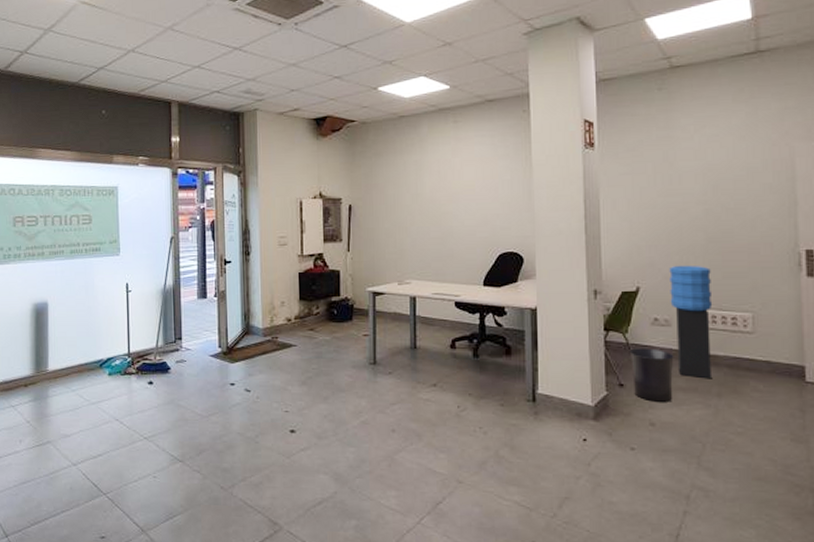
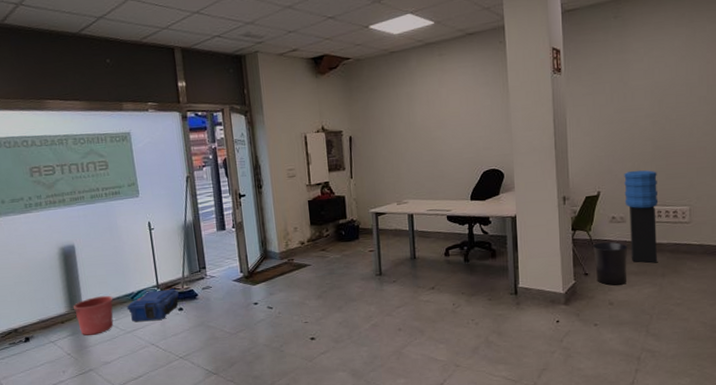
bucket: none [37,360,81,403] -> present [72,295,114,336]
toolbox: none [94,359,150,392] -> present [126,288,179,322]

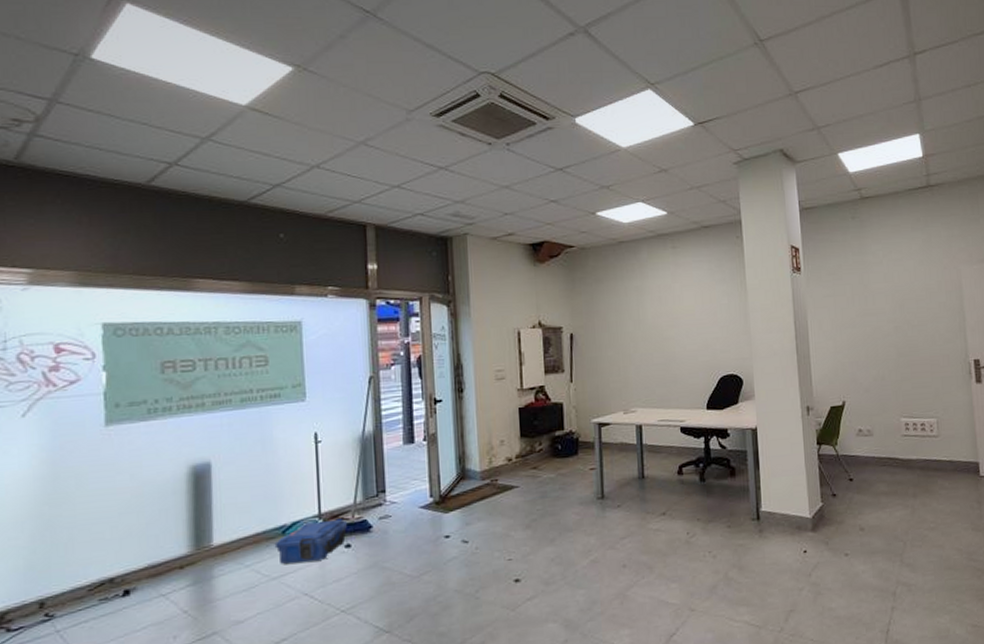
bucket: present [72,295,114,336] -> none [197,529,257,585]
waste bin: present [592,242,628,286] -> none [839,458,877,508]
water cooler: present [624,170,659,264] -> none [869,378,907,482]

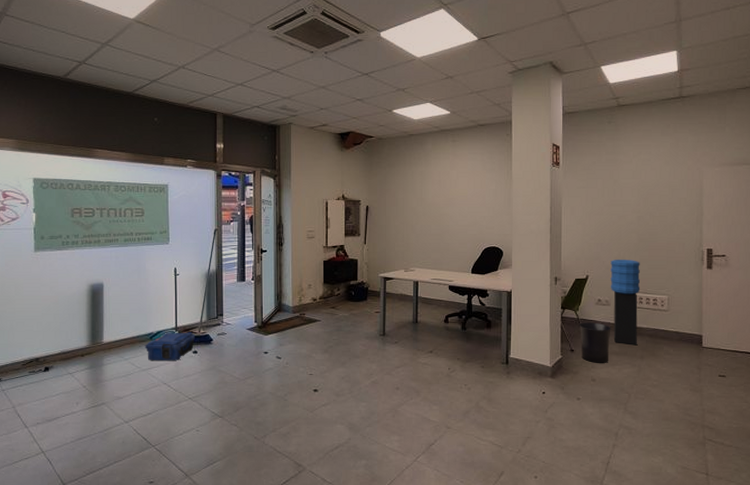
waste bin: none [839,458,877,508] -> present [579,322,611,363]
water cooler: none [869,378,907,482] -> present [610,259,641,346]

